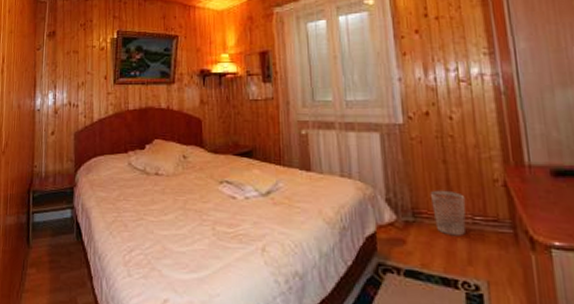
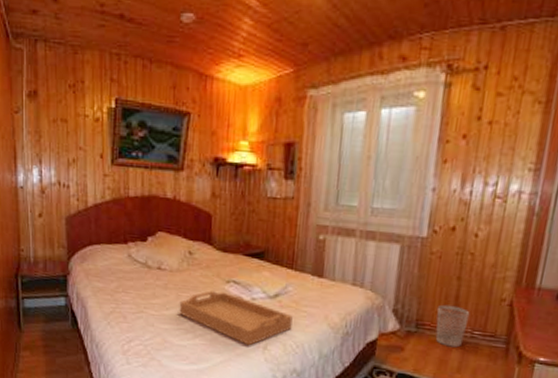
serving tray: none [177,192,287,248] -> present [179,291,293,346]

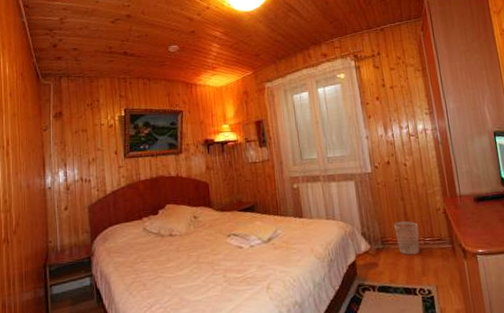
serving tray: present [179,291,293,346] -> none [191,245,287,289]

